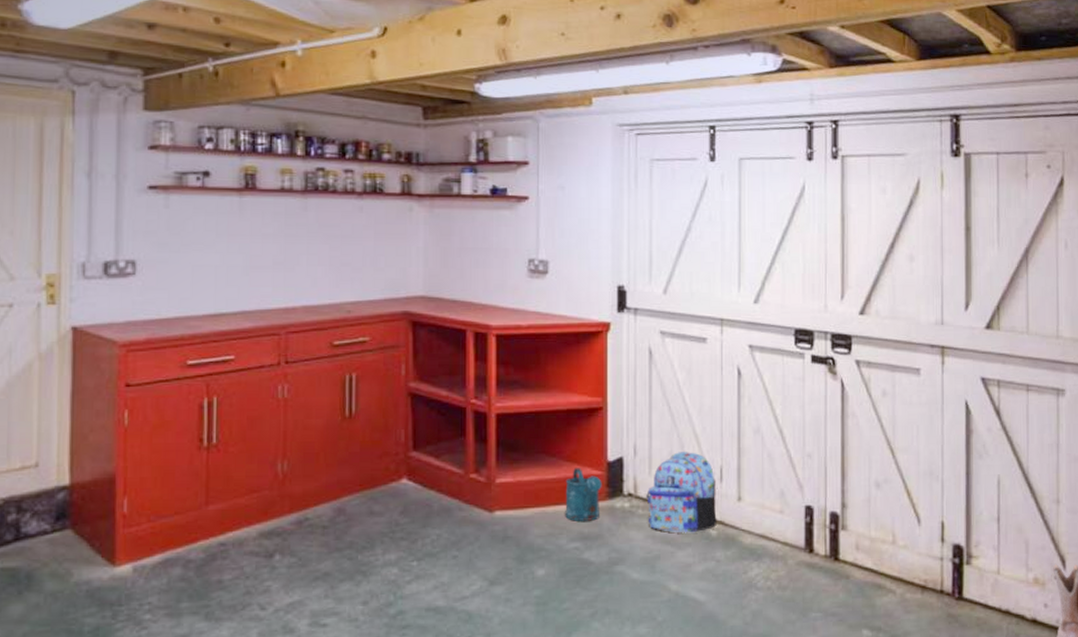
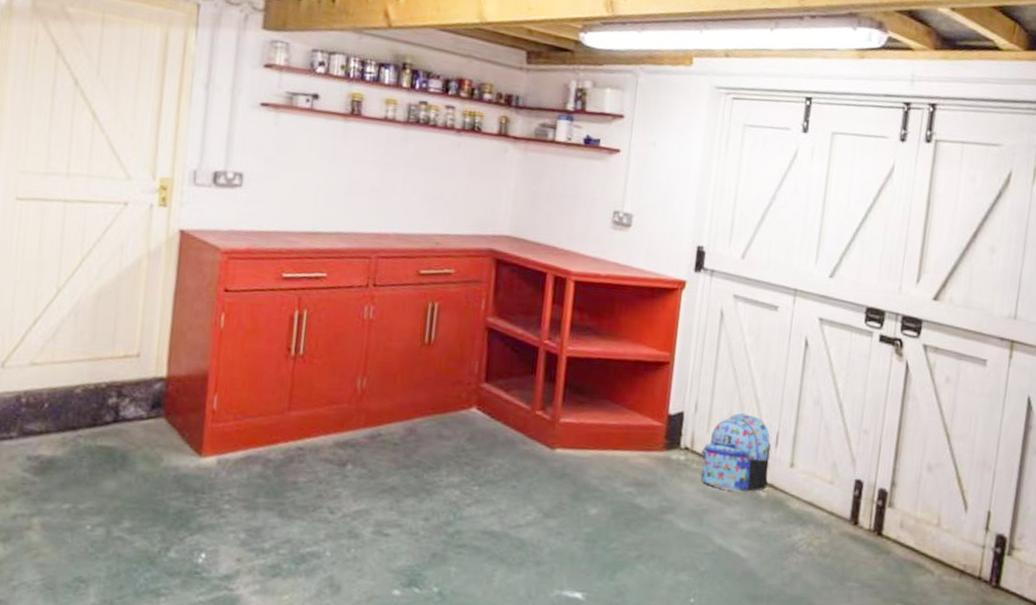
watering can: present [565,468,602,521] -> none [622,417,661,469]

